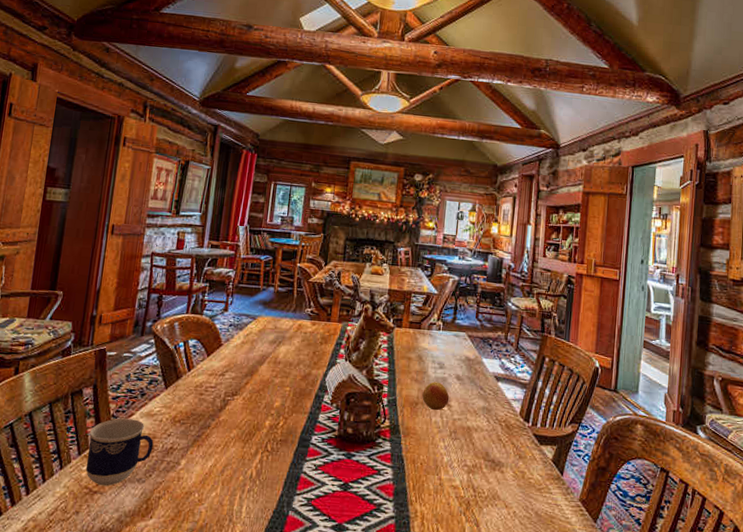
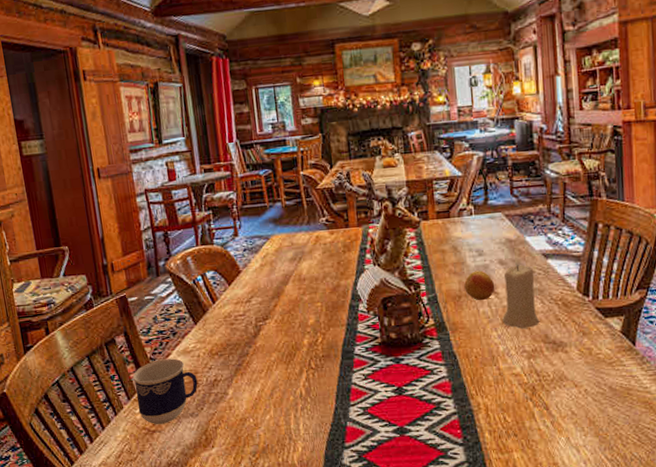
candle: none [451,381,485,444] -> present [503,264,540,329]

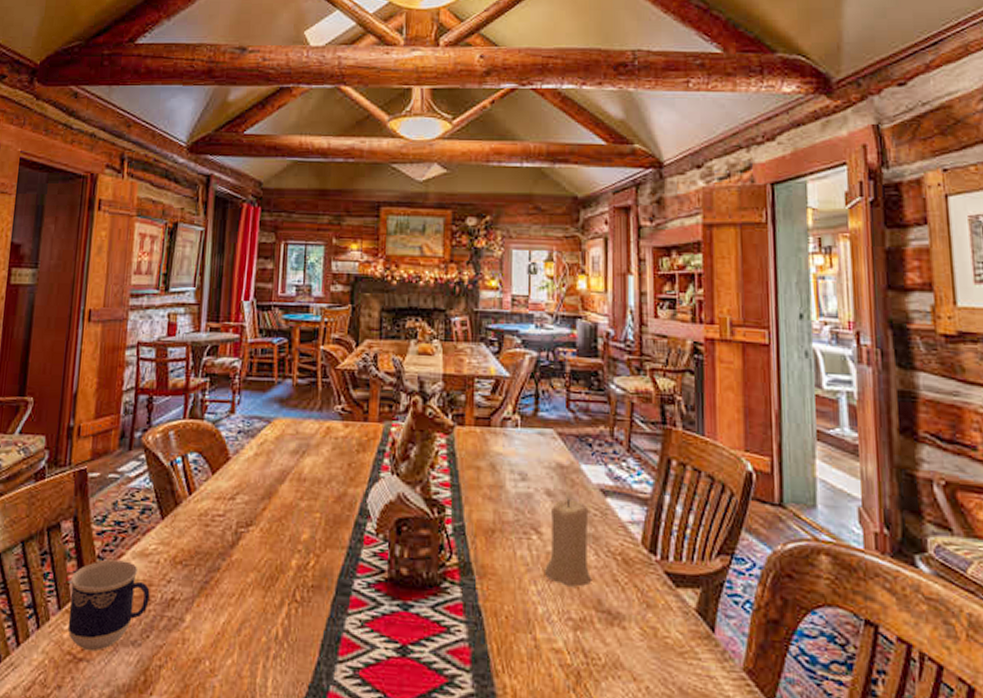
fruit: present [464,270,495,301] -> none [500,499,539,541]

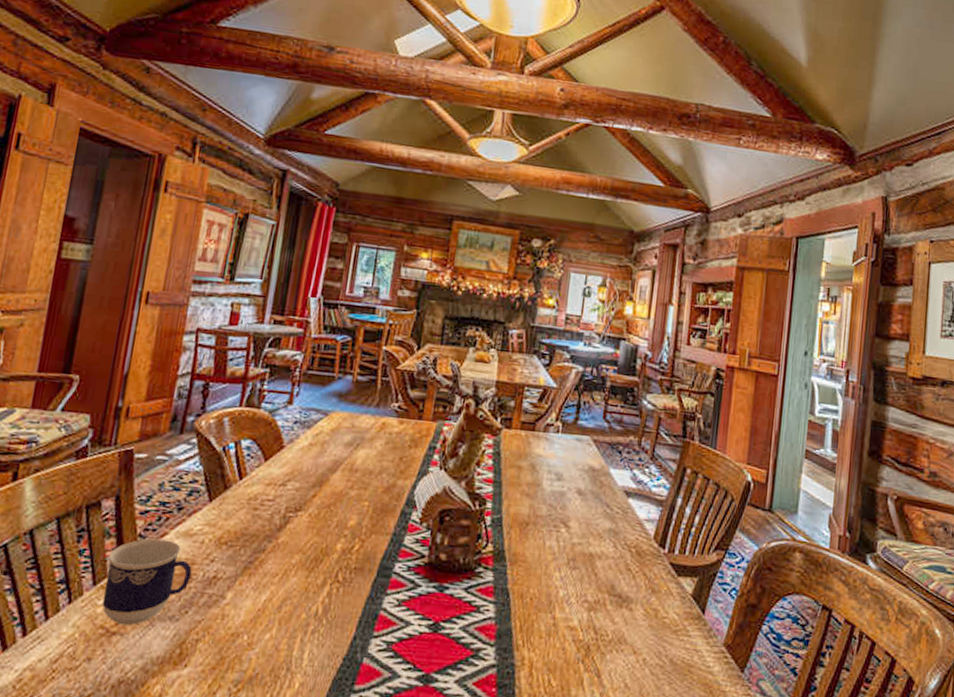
candle: present [545,498,592,587] -> none [569,497,613,574]

